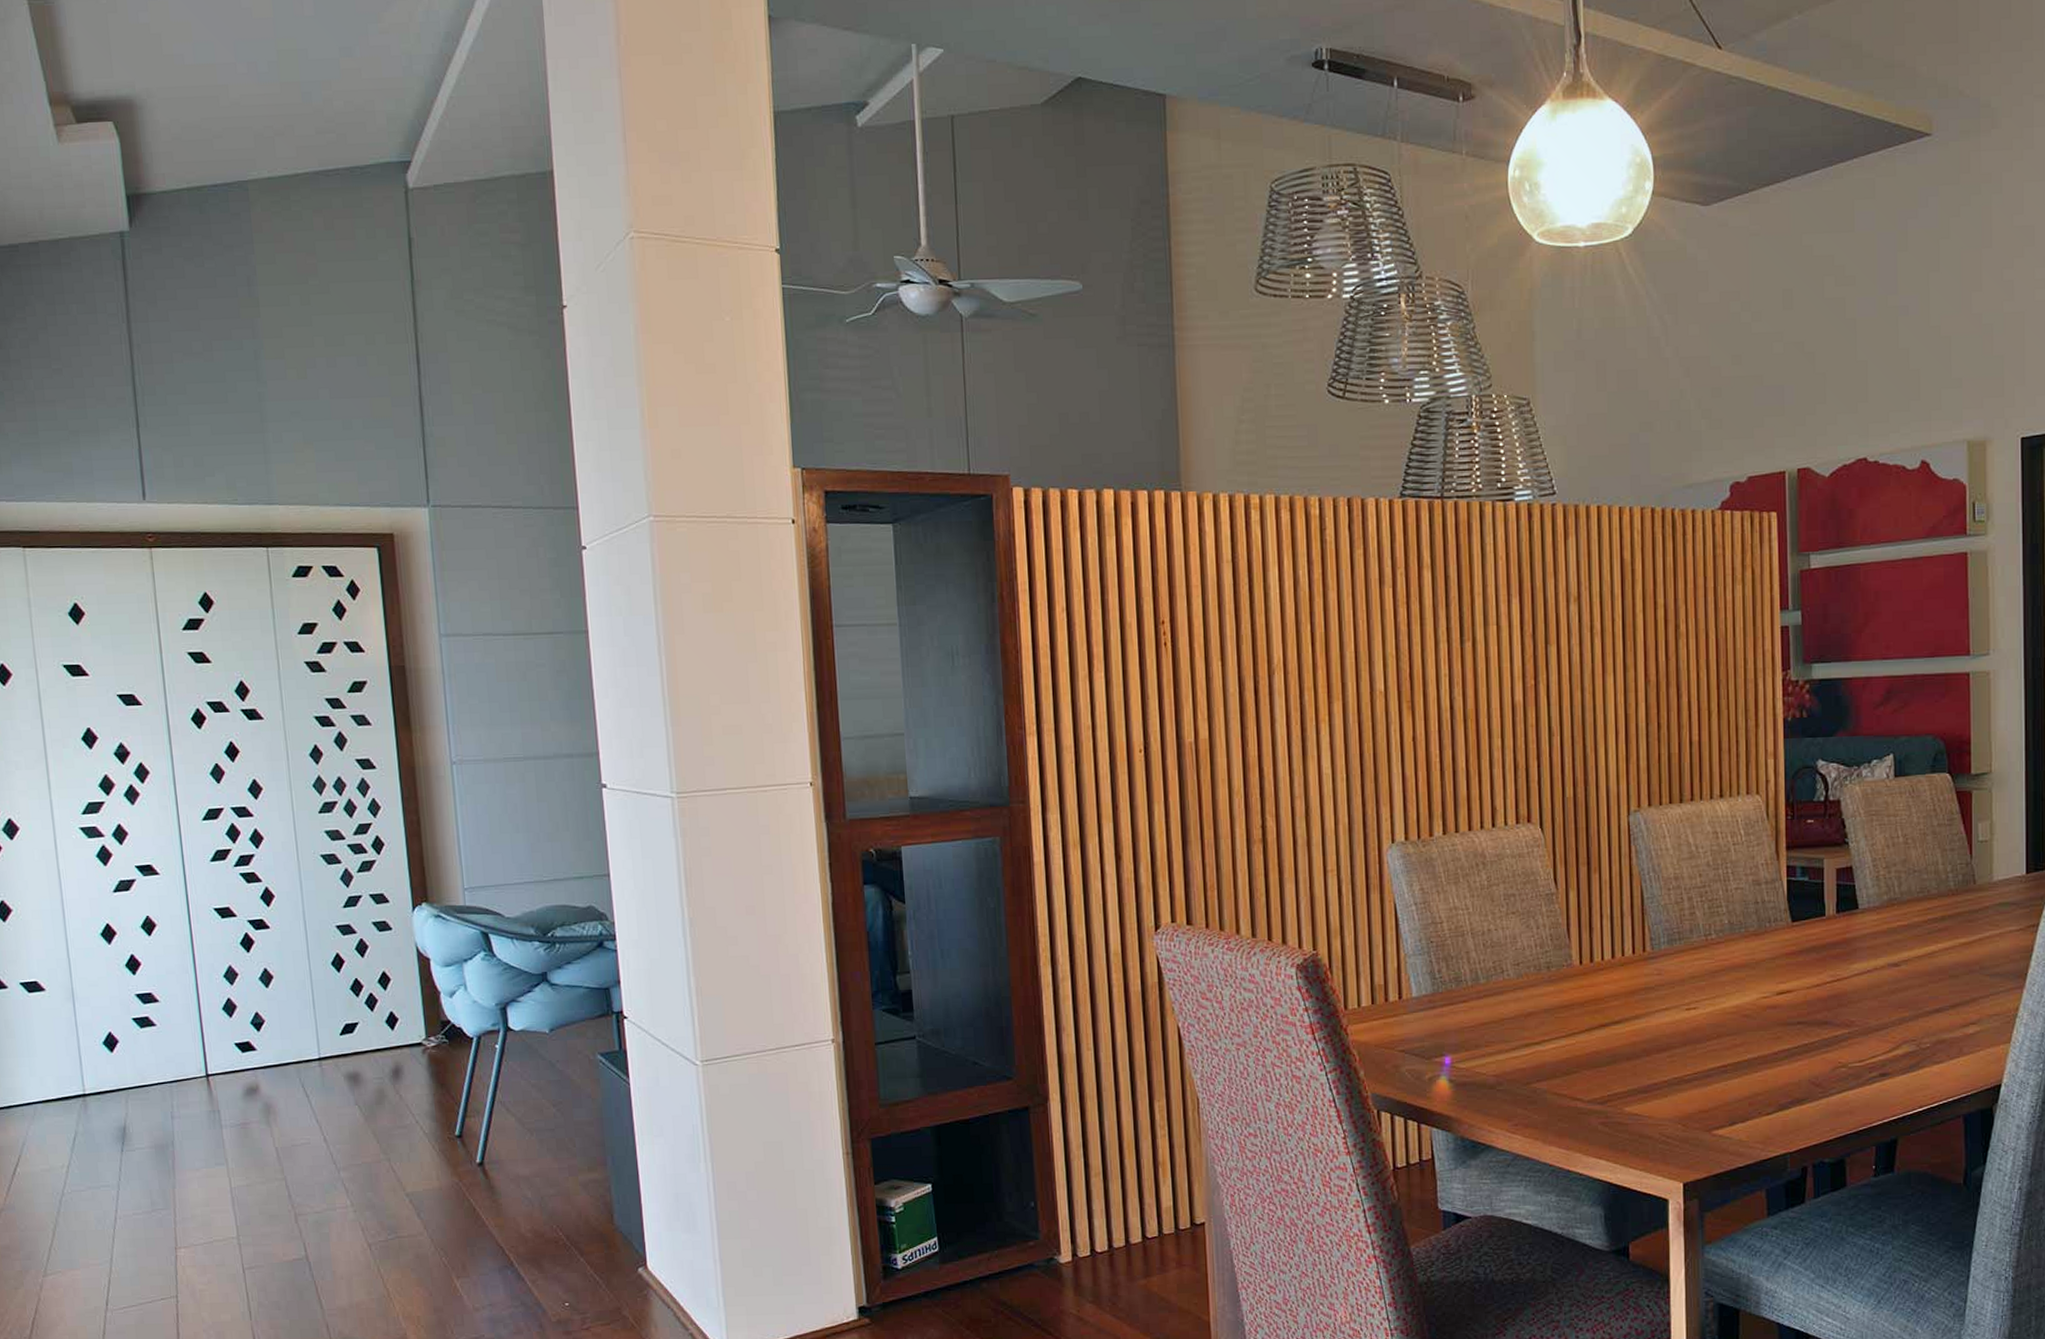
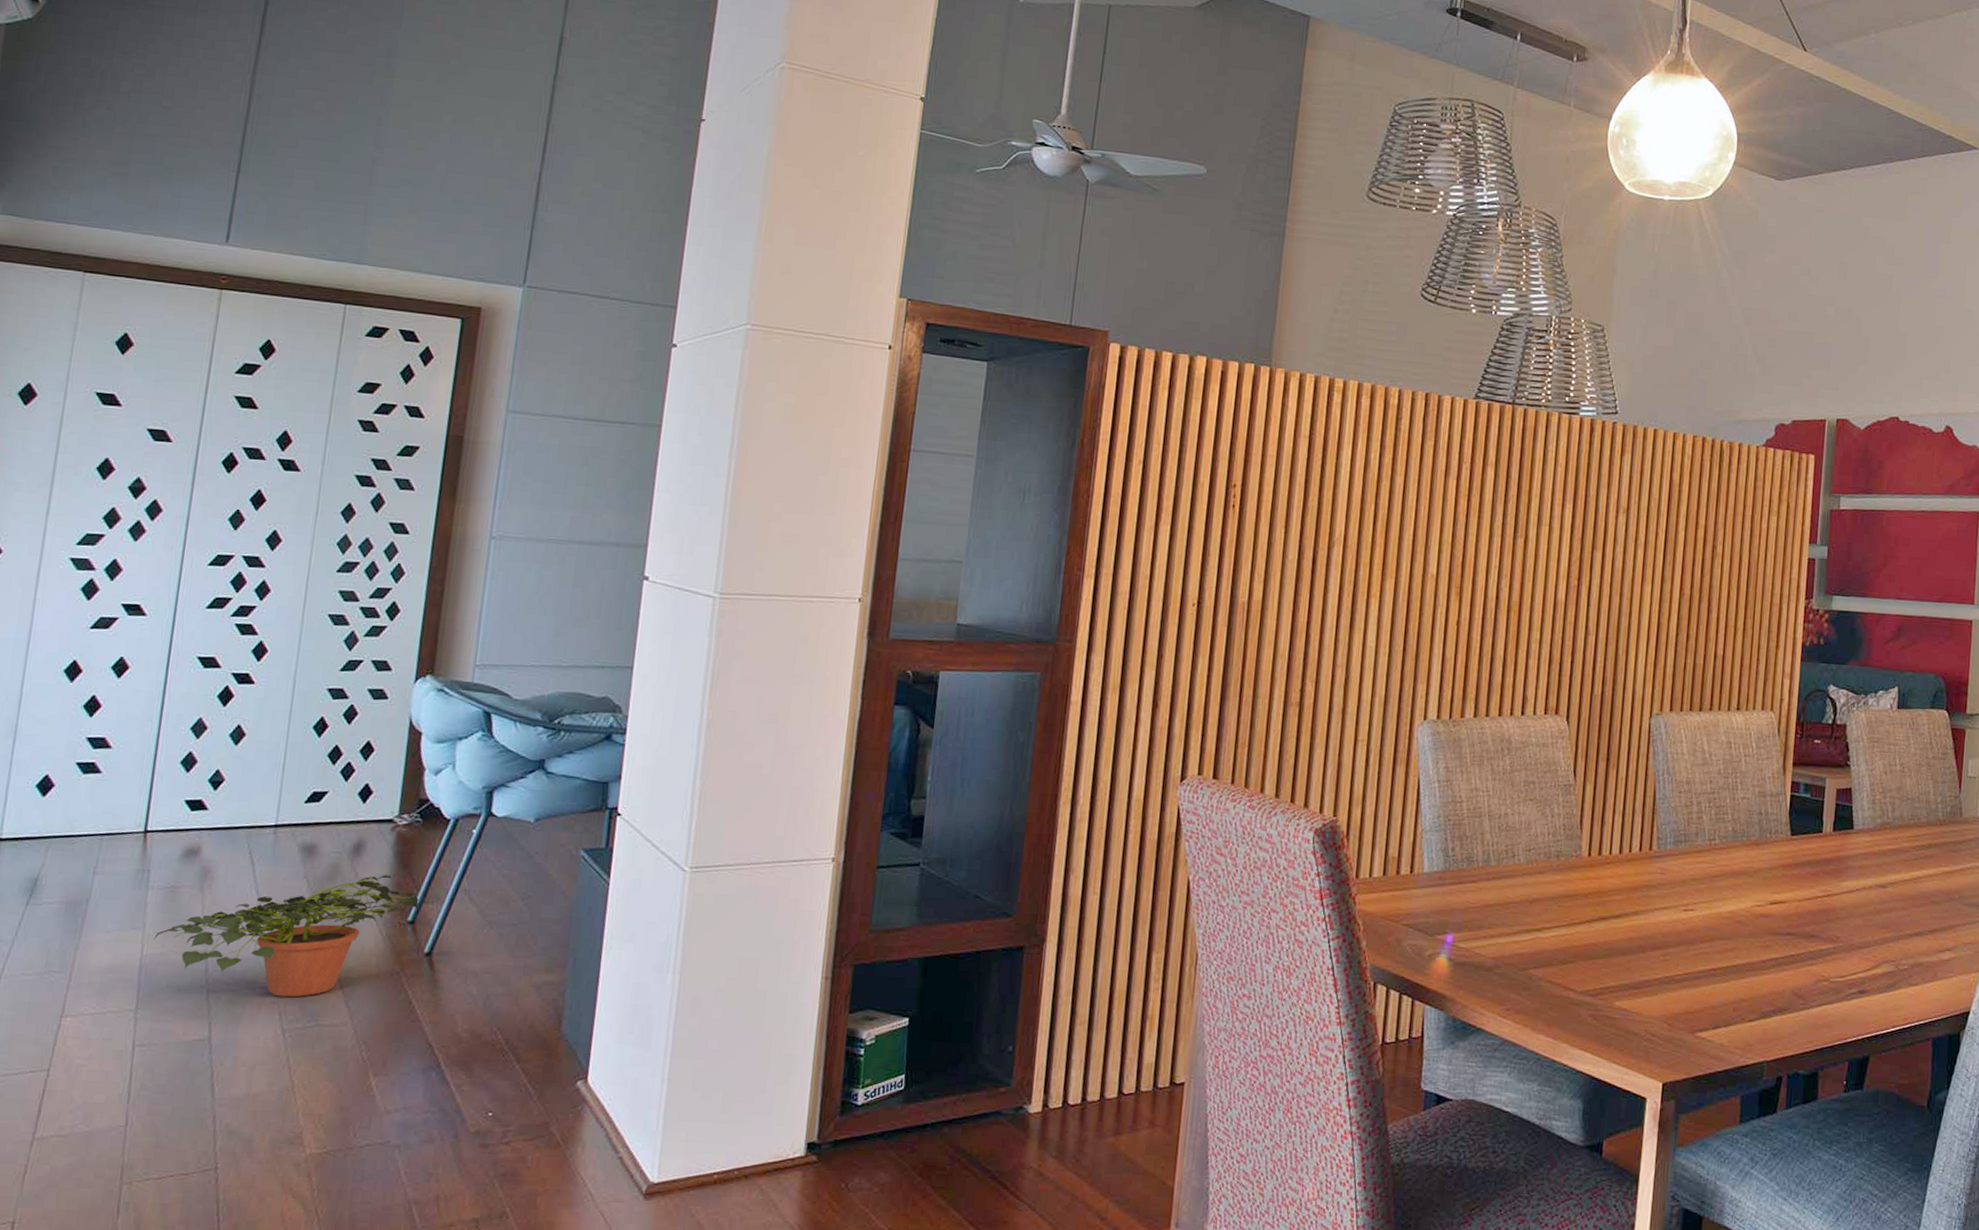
potted plant: none [237,1095,463,1215] -> present [153,875,419,998]

